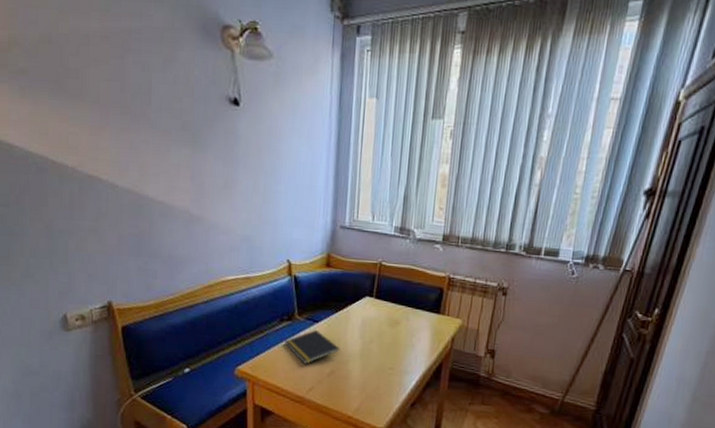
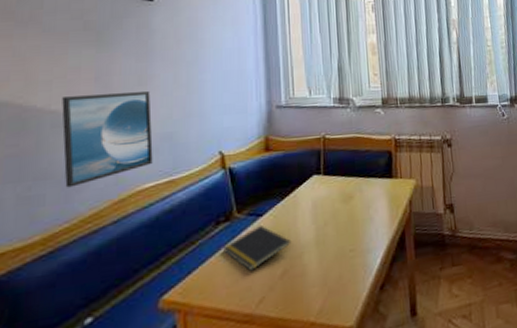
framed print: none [167,190,235,268] -> present [61,90,153,188]

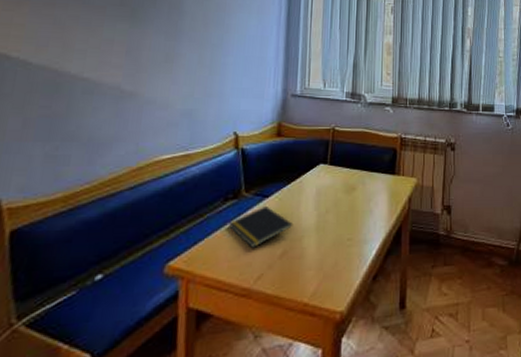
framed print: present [61,90,153,188] -> none [89,66,176,151]

